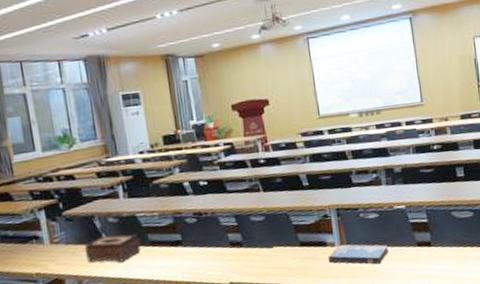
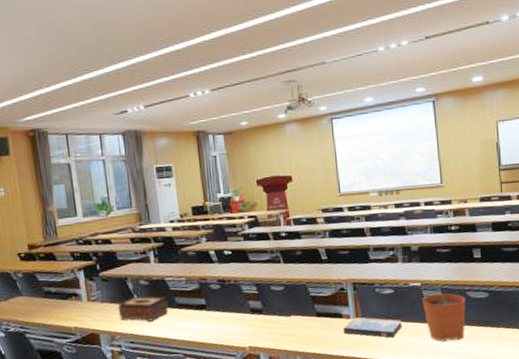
plant pot: none [407,202,452,265] -> present [422,280,466,342]

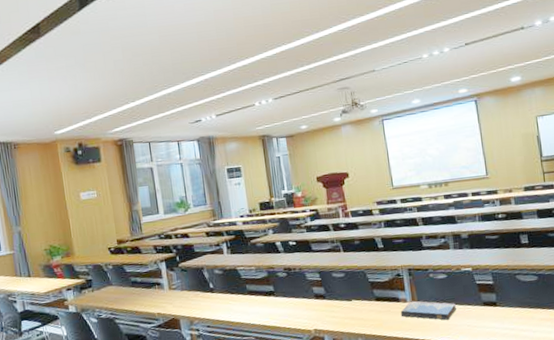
tissue box: present [117,296,169,322] -> none [195,284,241,307]
plant pot: present [422,280,466,342] -> none [474,265,517,323]

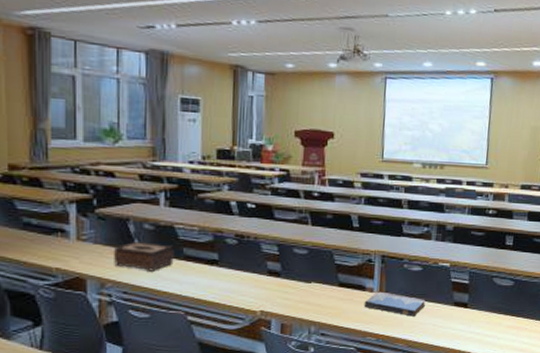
tissue box: none [195,284,241,307] -> present [113,241,174,271]

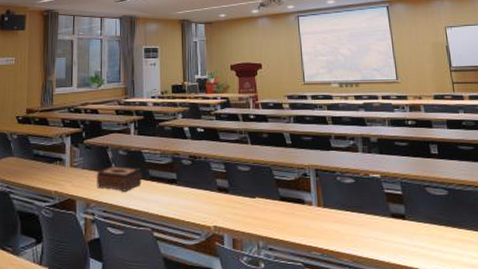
hardcover book: present [364,291,425,317] -> none [305,204,363,230]

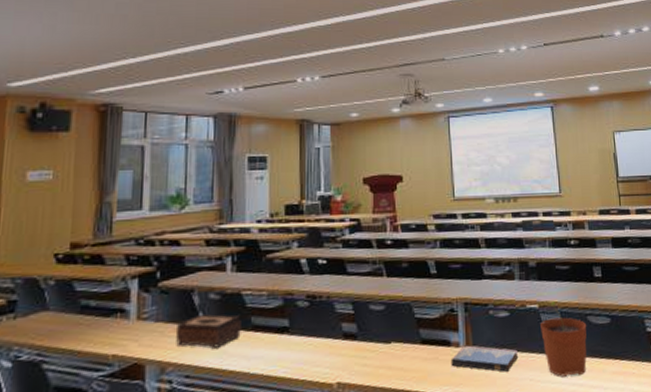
hardcover book: none [305,204,363,230] -> present [450,345,518,372]
plant pot: none [382,173,427,239] -> present [540,302,587,377]

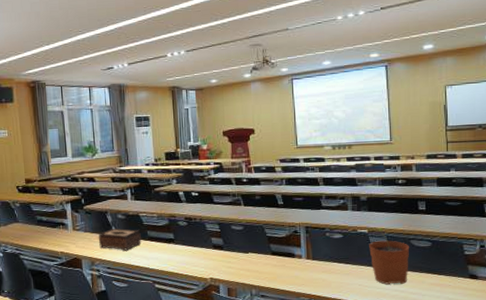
hardcover book: present [450,345,518,372] -> none [295,257,349,278]

